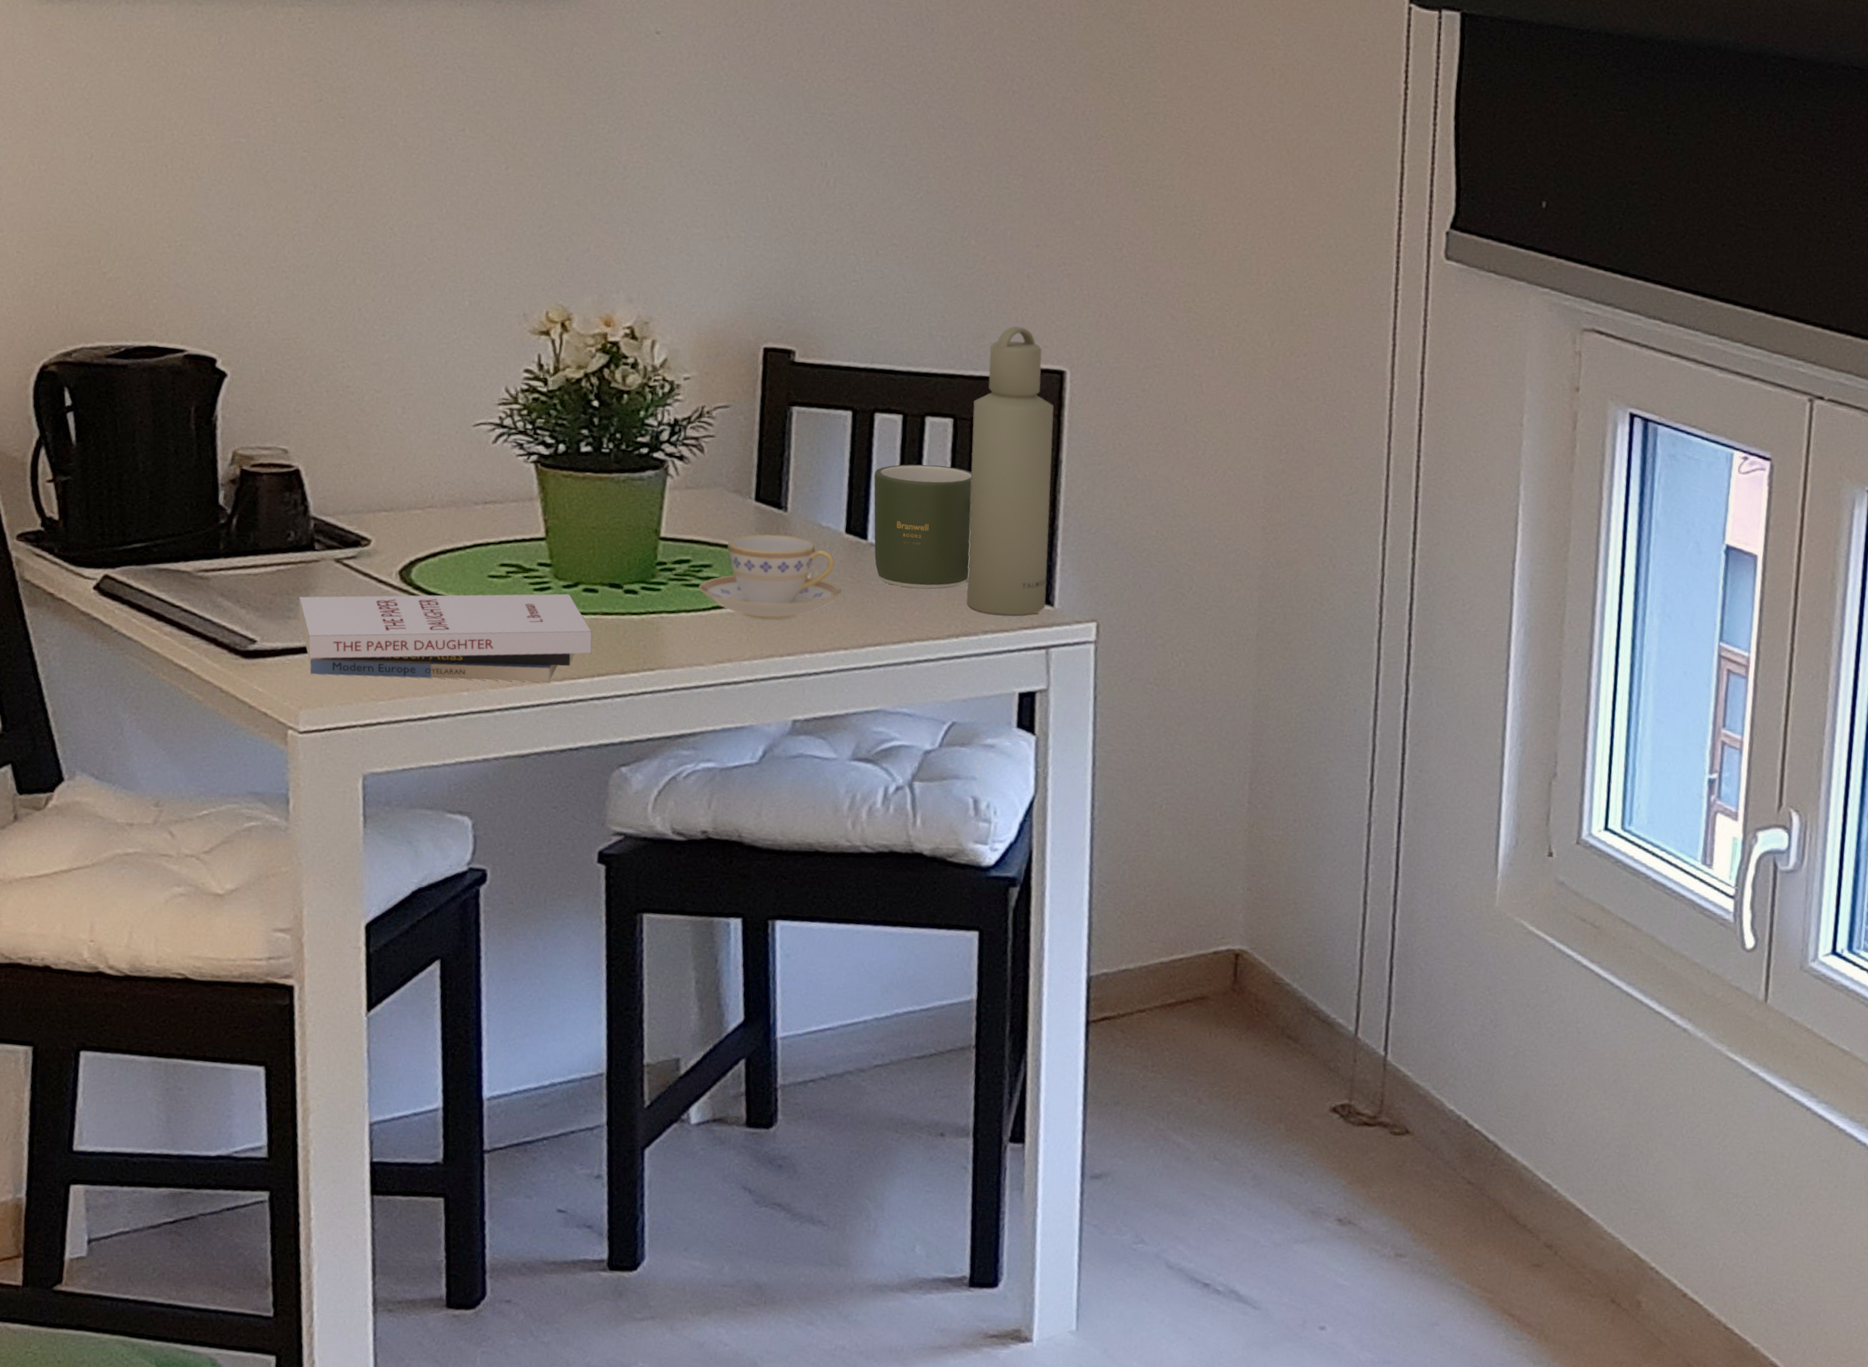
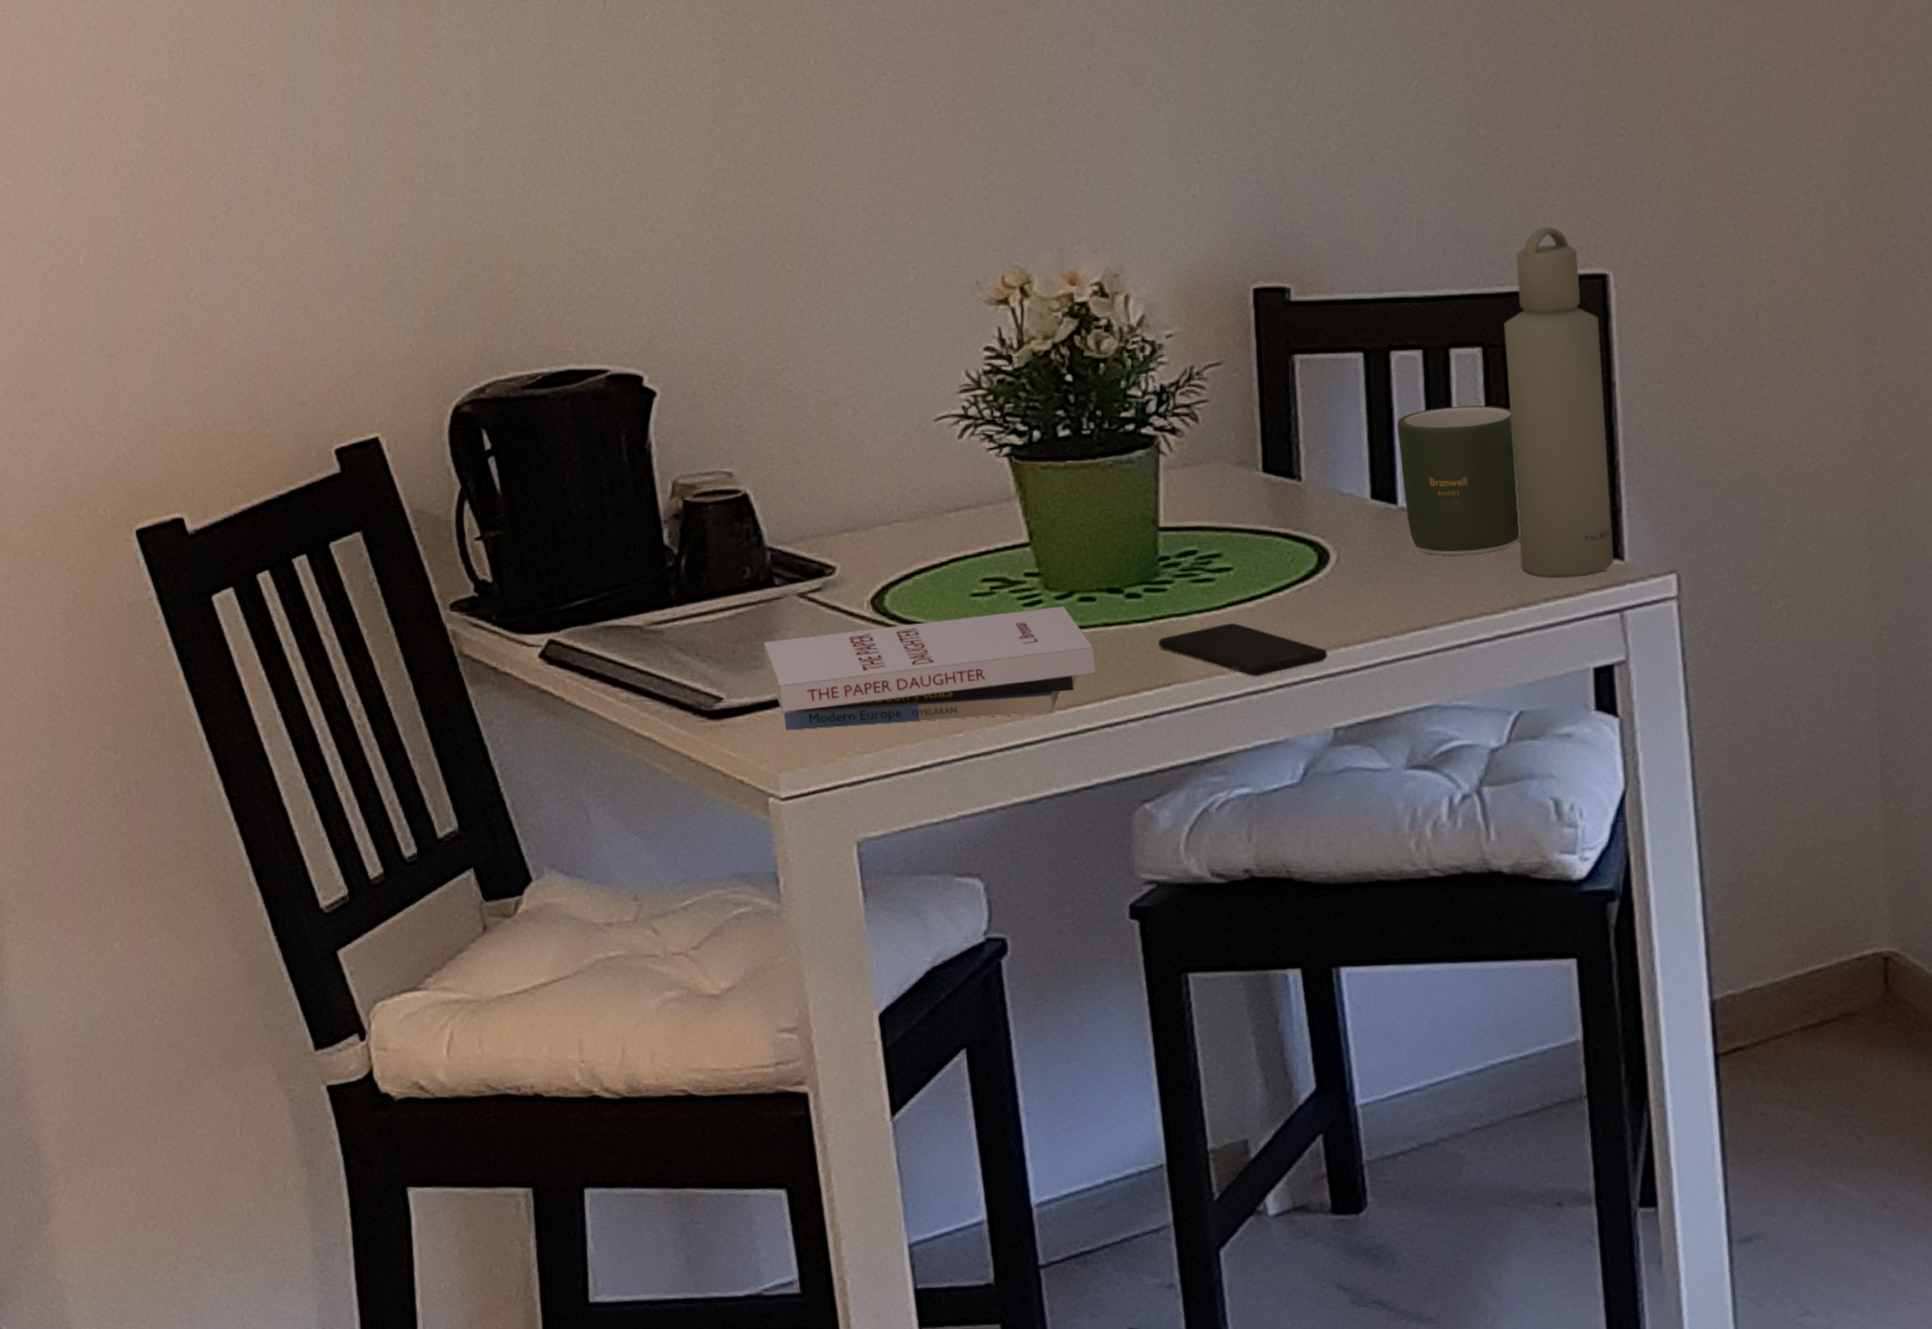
smartphone: none [648,623,795,671] -> present [1158,623,1328,677]
teacup: present [699,534,842,620] -> none [1210,510,1374,611]

